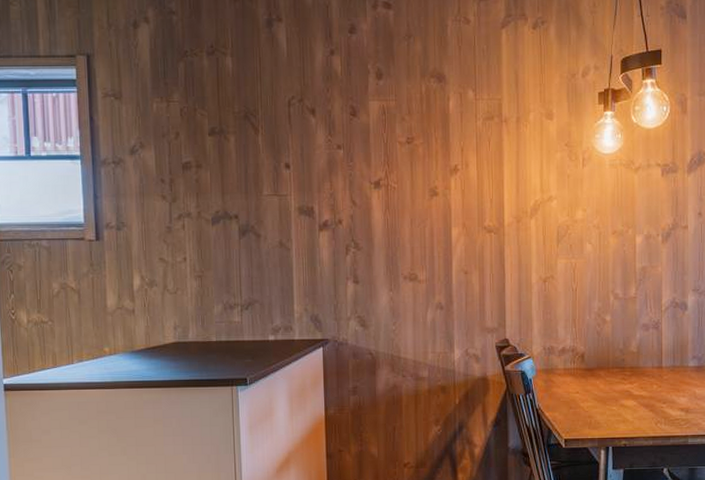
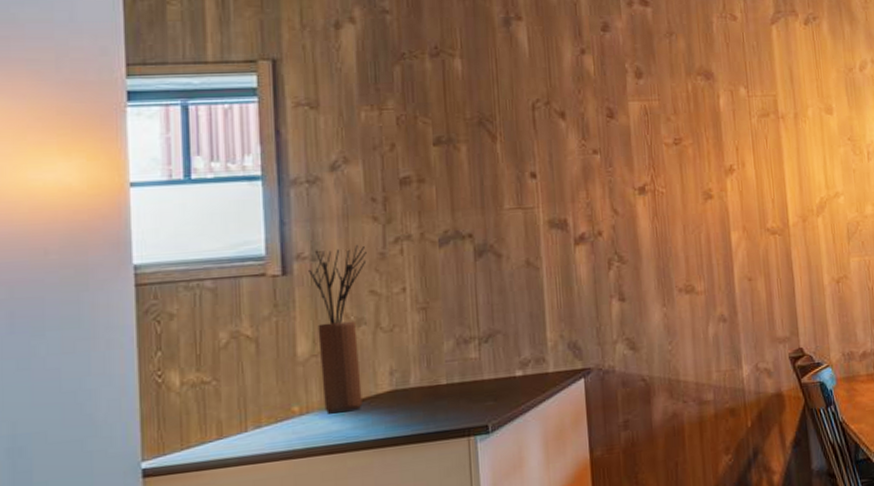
vase: none [115,218,157,356] -> present [308,244,367,414]

